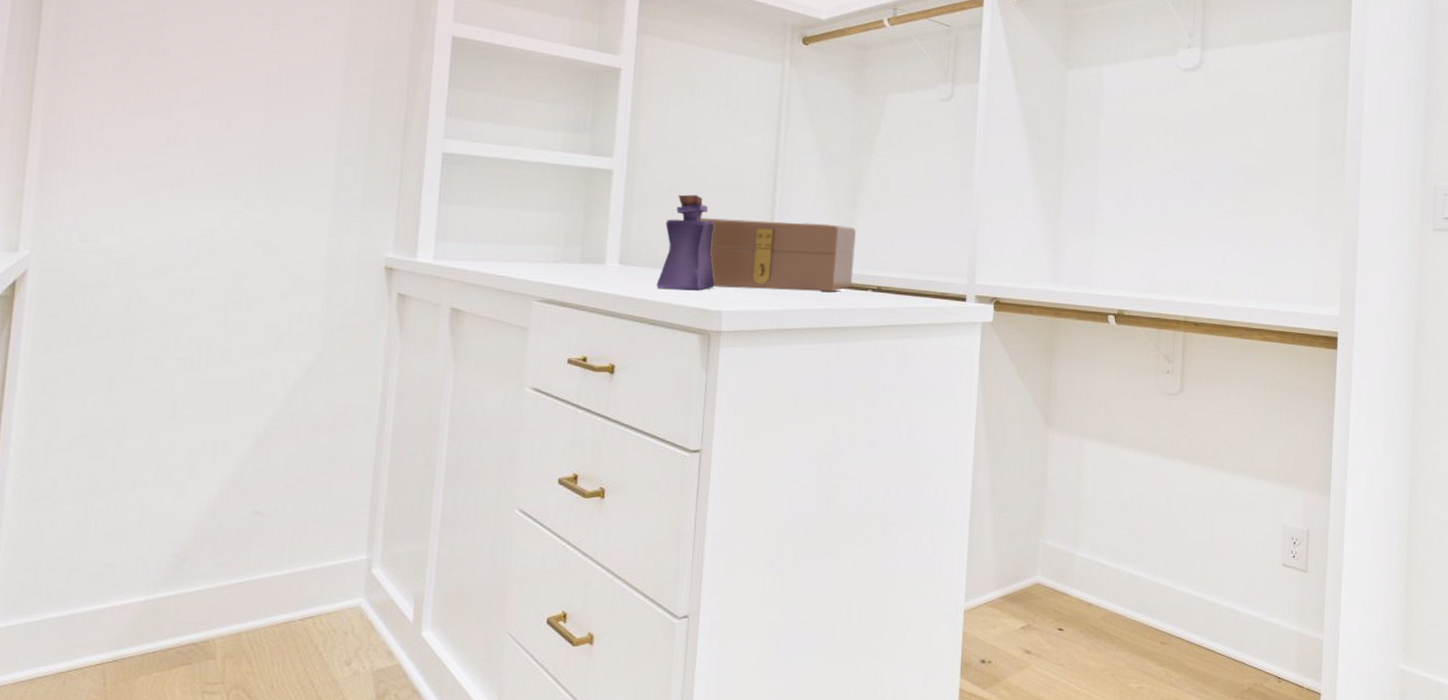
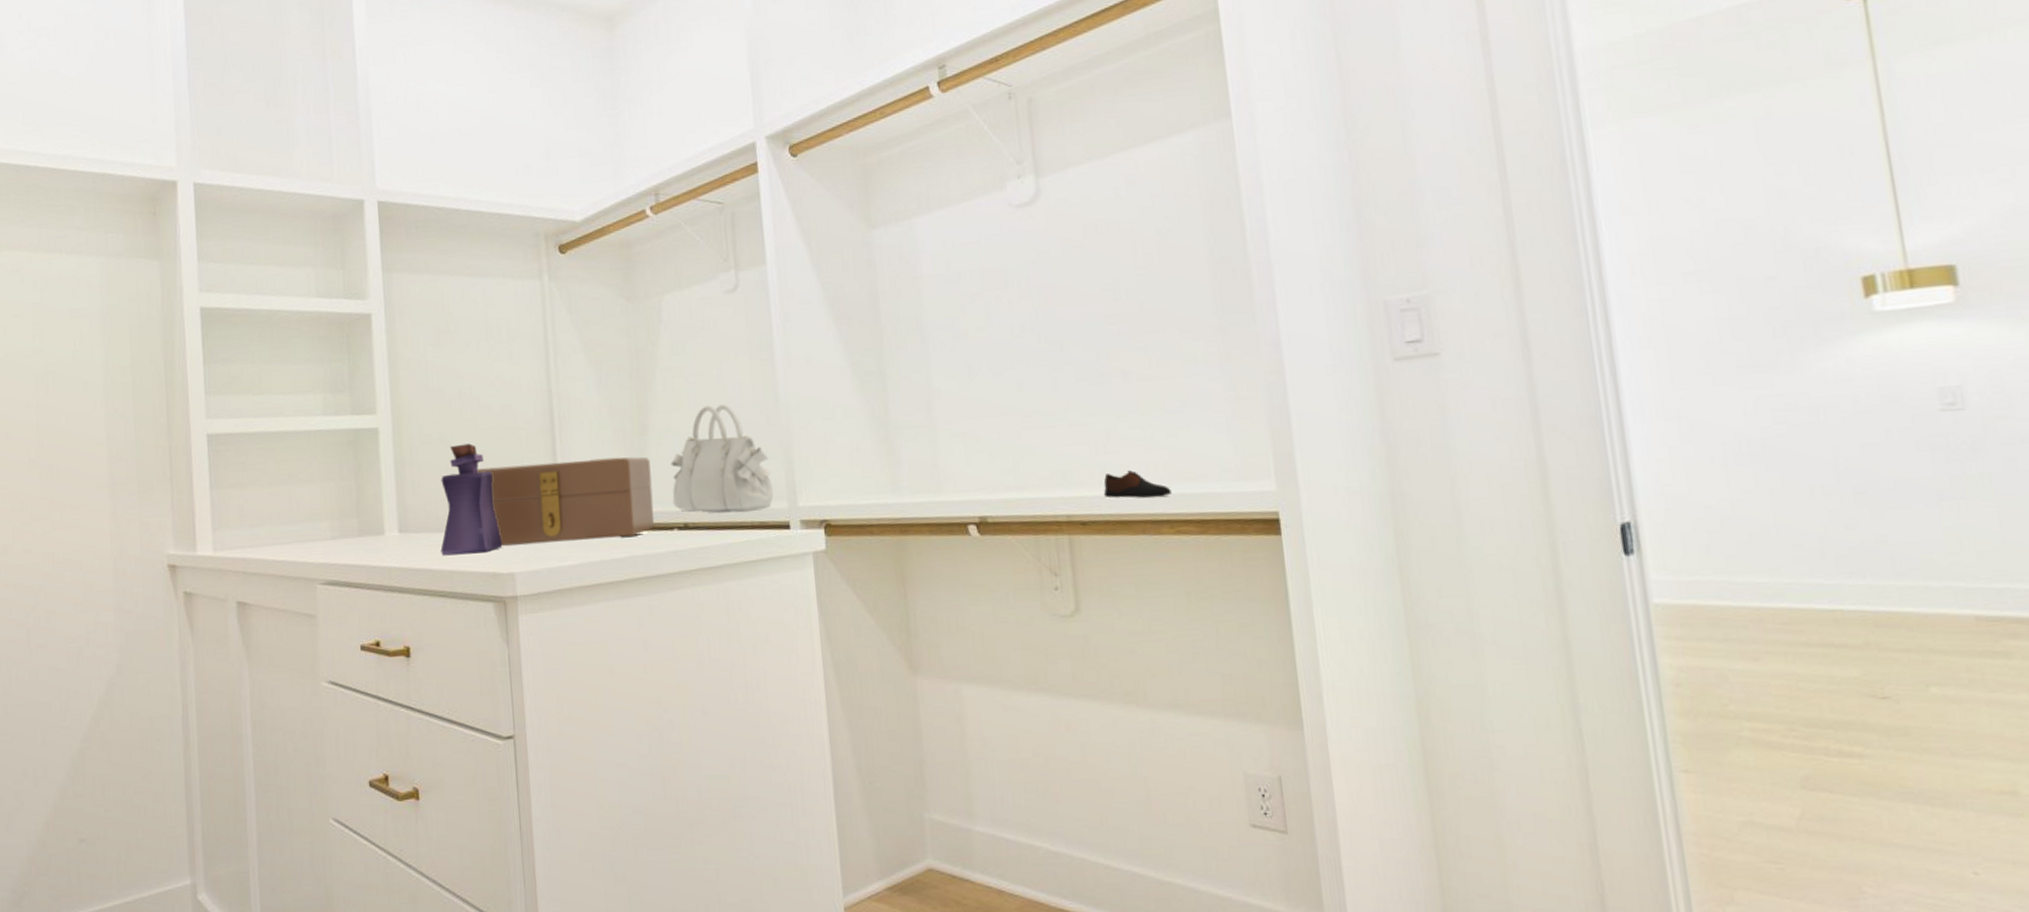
shoulder bag: none [870,191,957,284] -> present [671,404,773,514]
shoe: none [1215,288,1264,312] -> present [1103,470,1171,499]

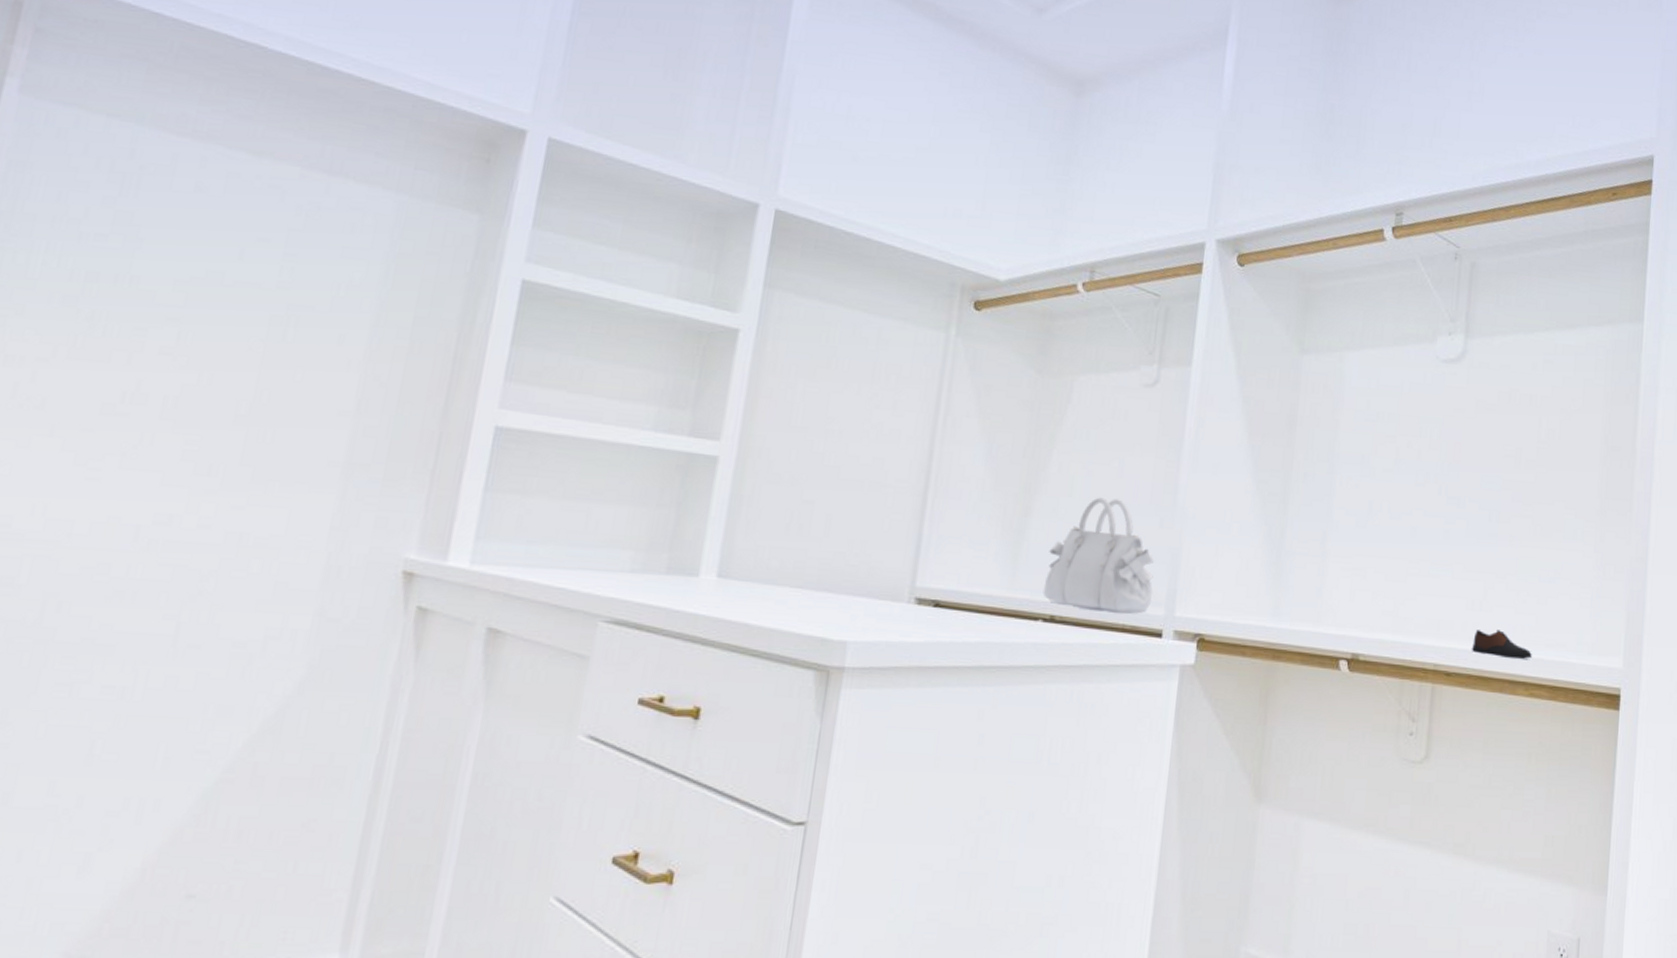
perfume bottle: present [440,443,503,556] -> none [763,491,845,615]
jewelry box: present [477,456,655,546] -> none [828,521,1027,621]

